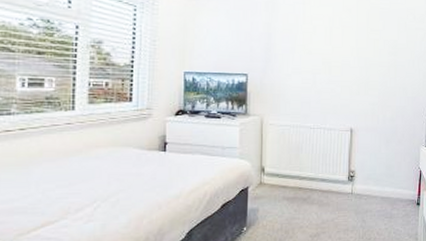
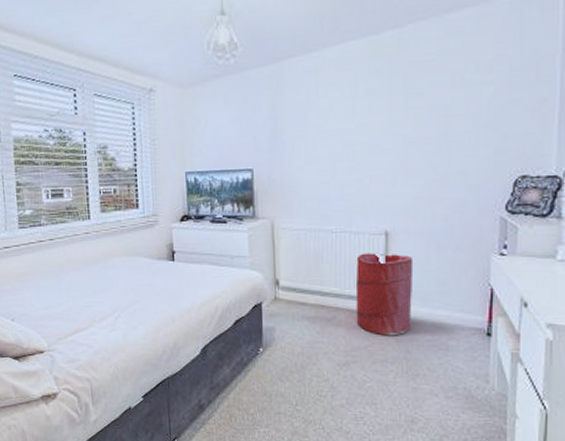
laundry hamper: none [326,145,370,210] -> present [355,253,414,336]

